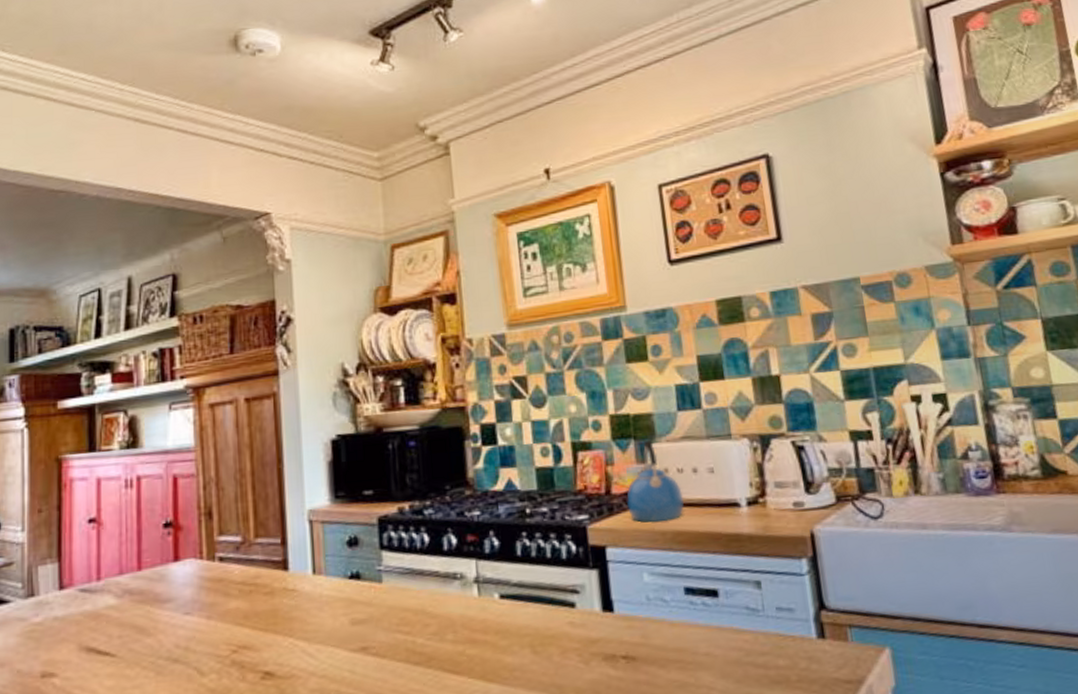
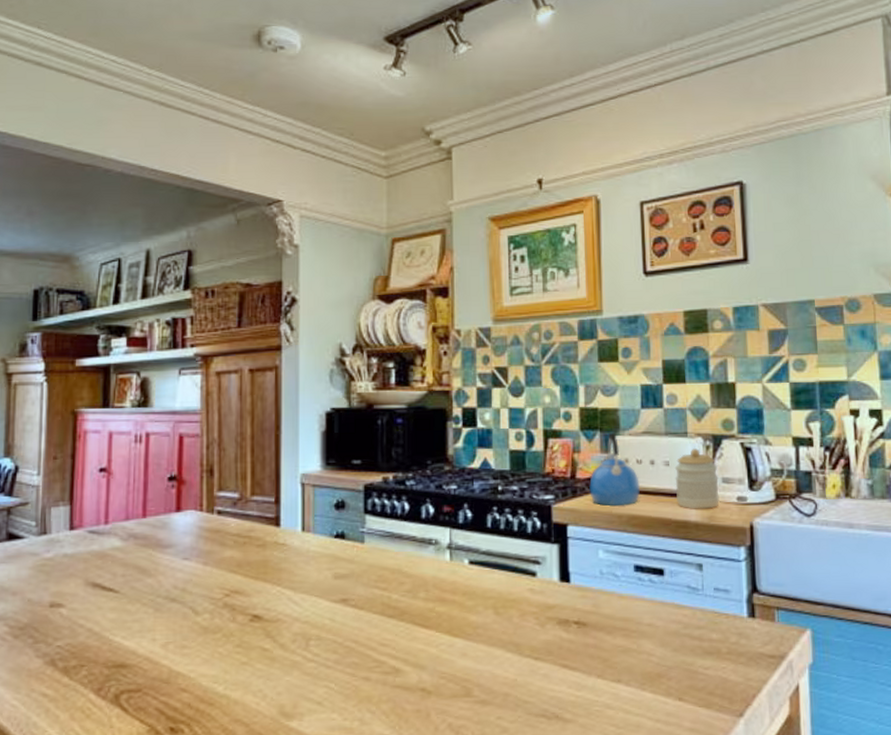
jar: none [720,451,774,520] -> present [674,448,720,509]

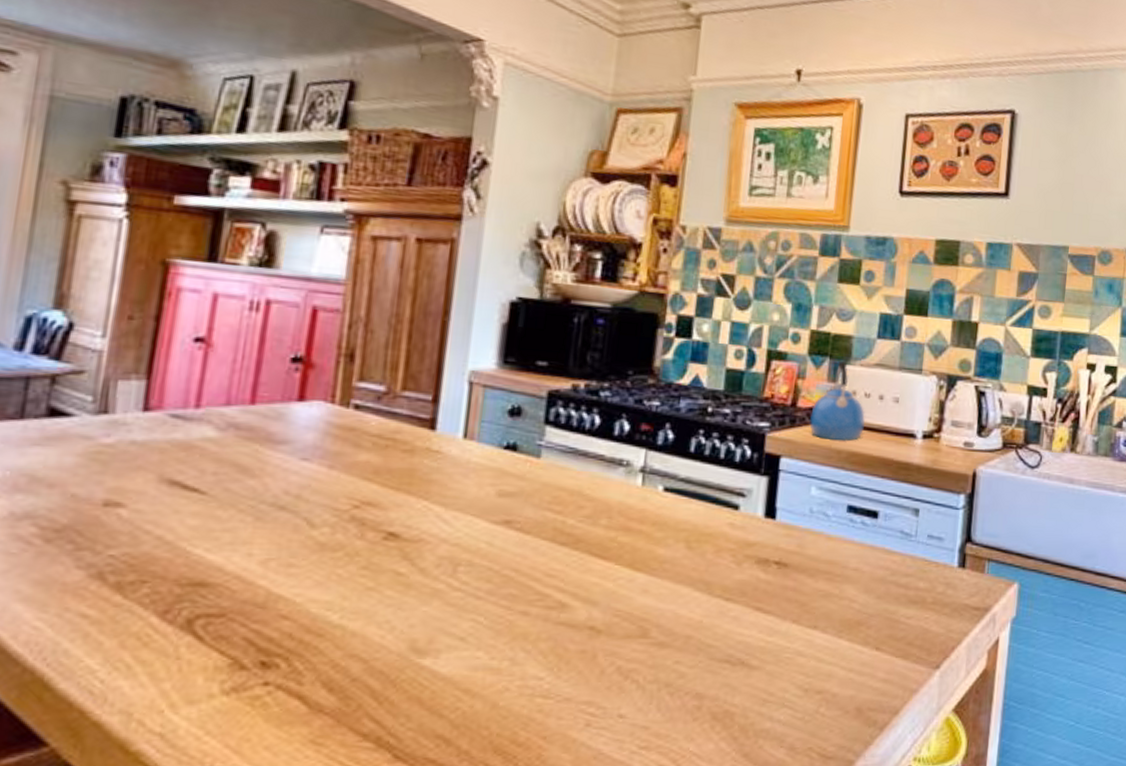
jar: present [674,448,720,509] -> none [901,387,949,452]

